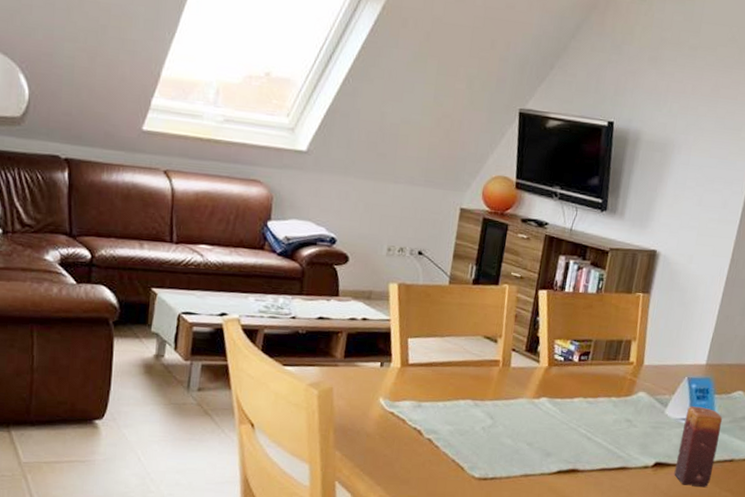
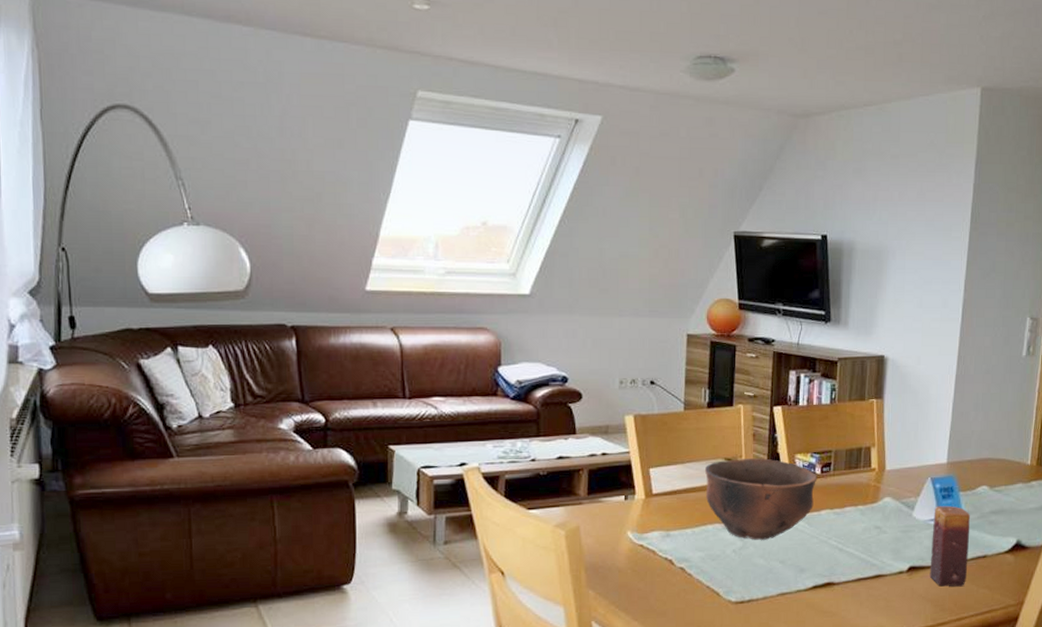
bowl: none [461,338,575,421] -> present [704,458,818,540]

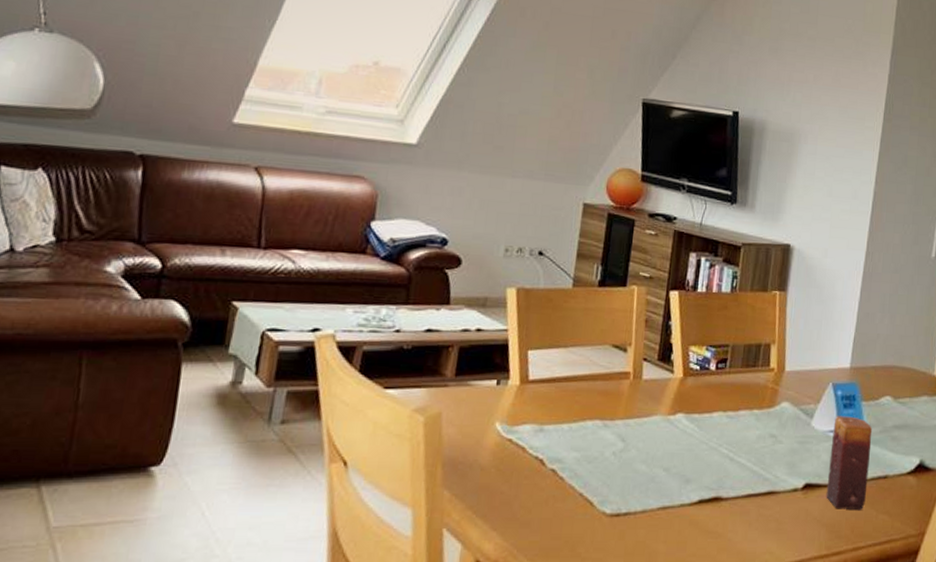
bowl: present [704,458,818,540] -> none [588,346,712,442]

